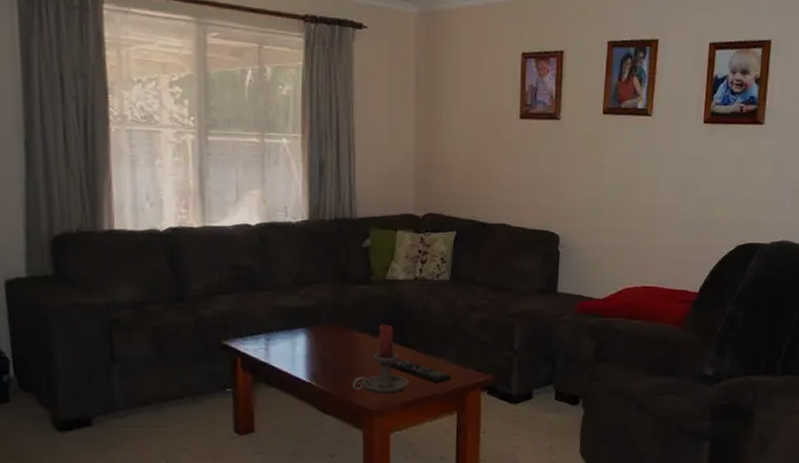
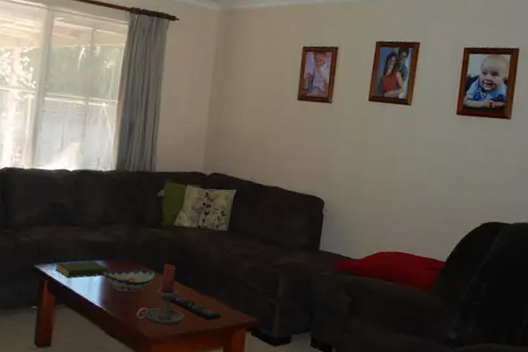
book: none [248,329,314,352] -> present [55,260,109,278]
decorative bowl: none [306,334,370,363] -> present [102,269,156,294]

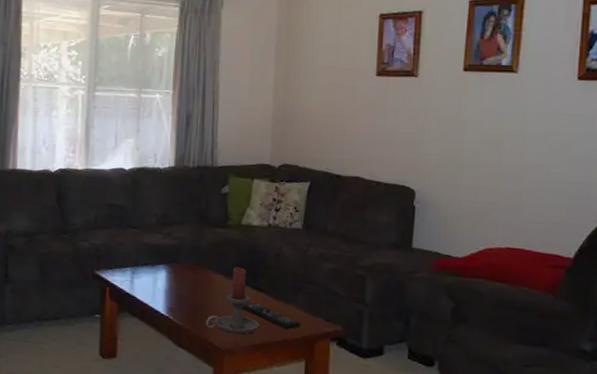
book: present [55,260,109,278] -> none [116,265,174,284]
decorative bowl: present [102,269,156,294] -> none [167,273,225,301]

